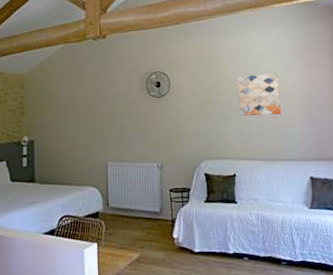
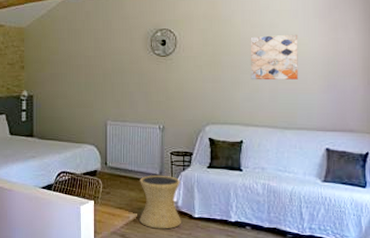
side table: none [141,213,183,267] -> present [139,175,181,229]

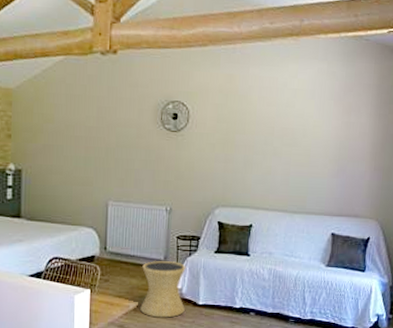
wall art: present [250,34,299,80] -> none [264,115,313,163]

